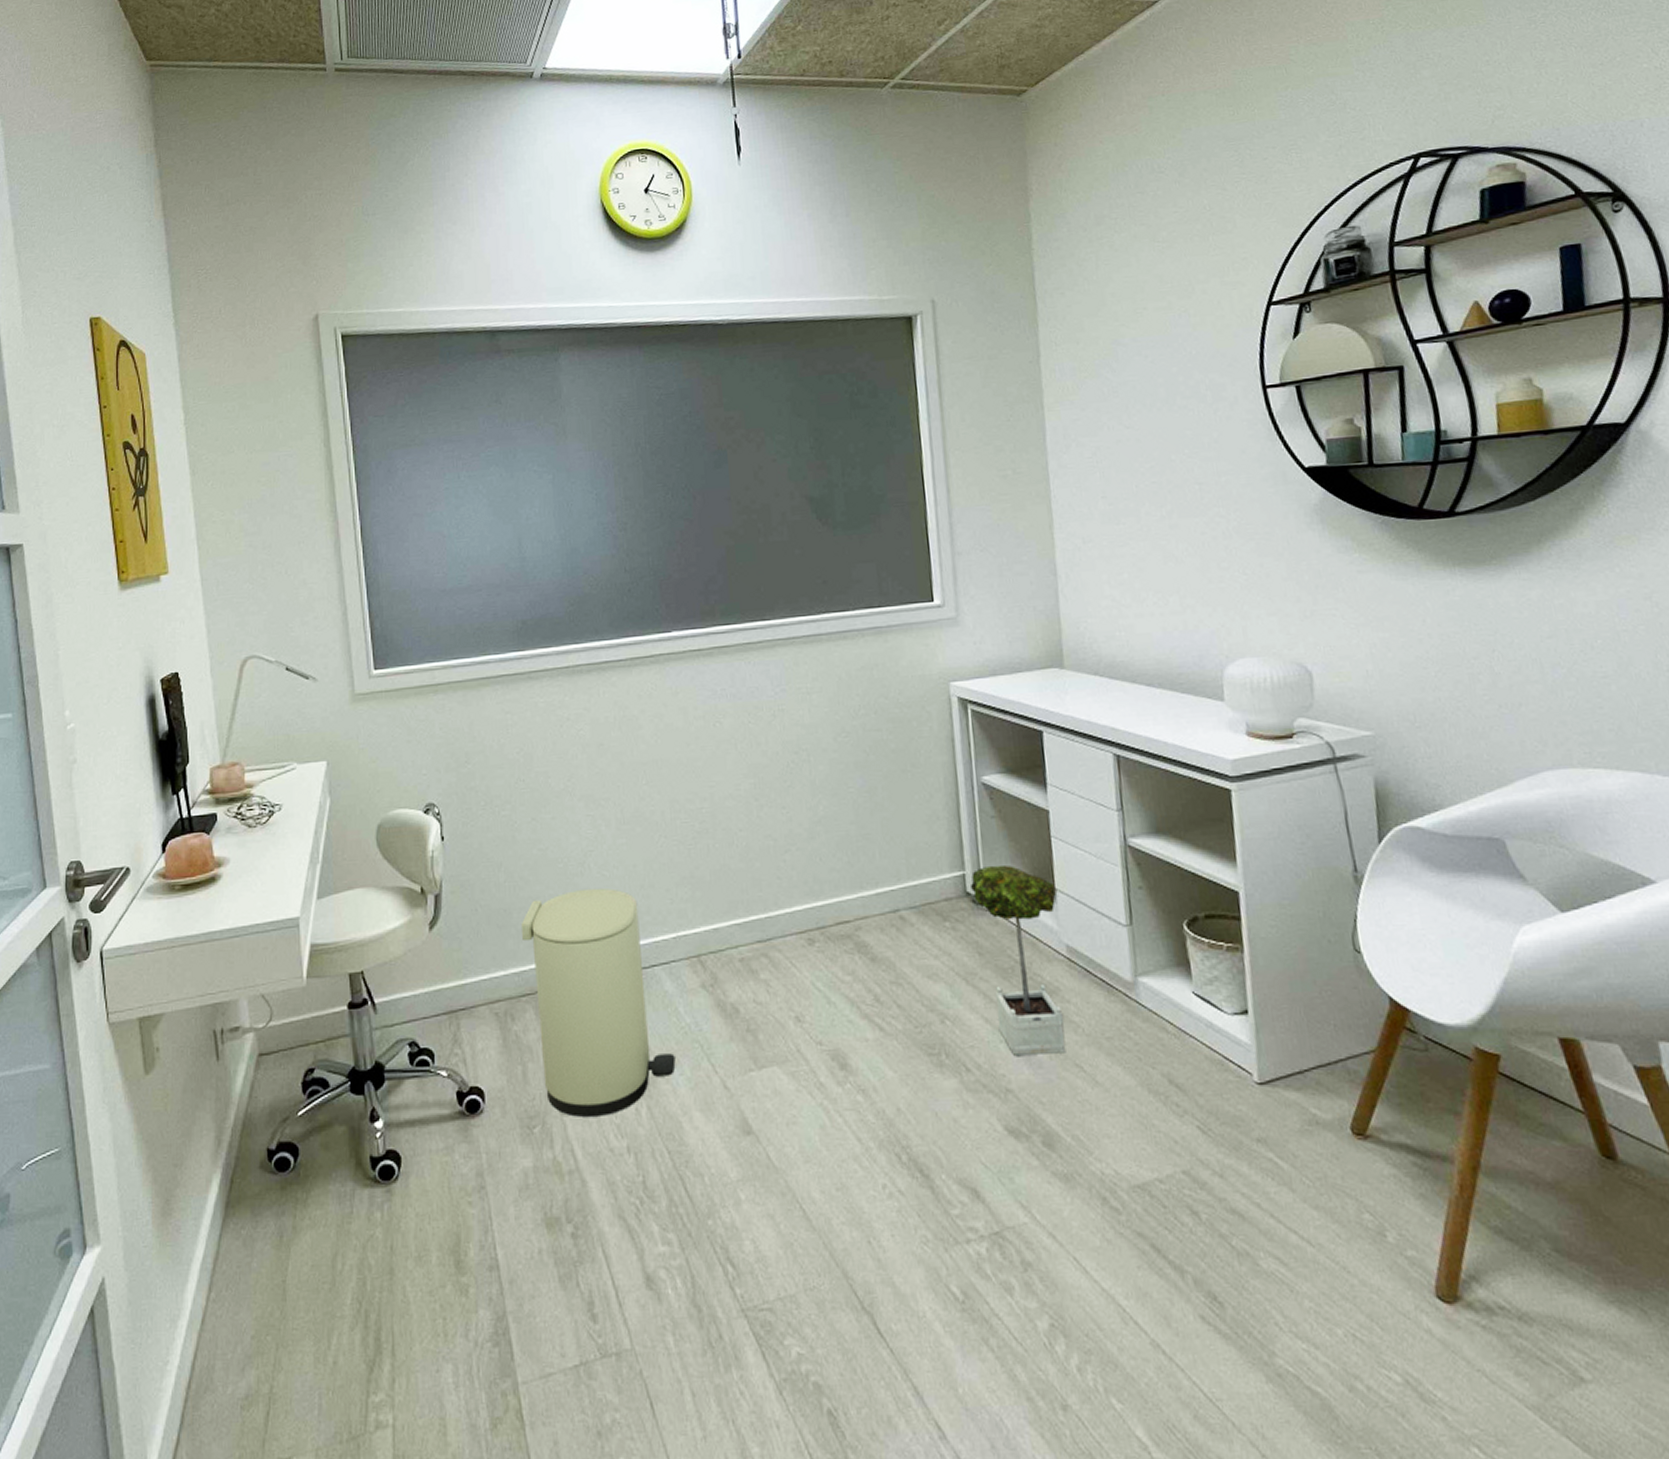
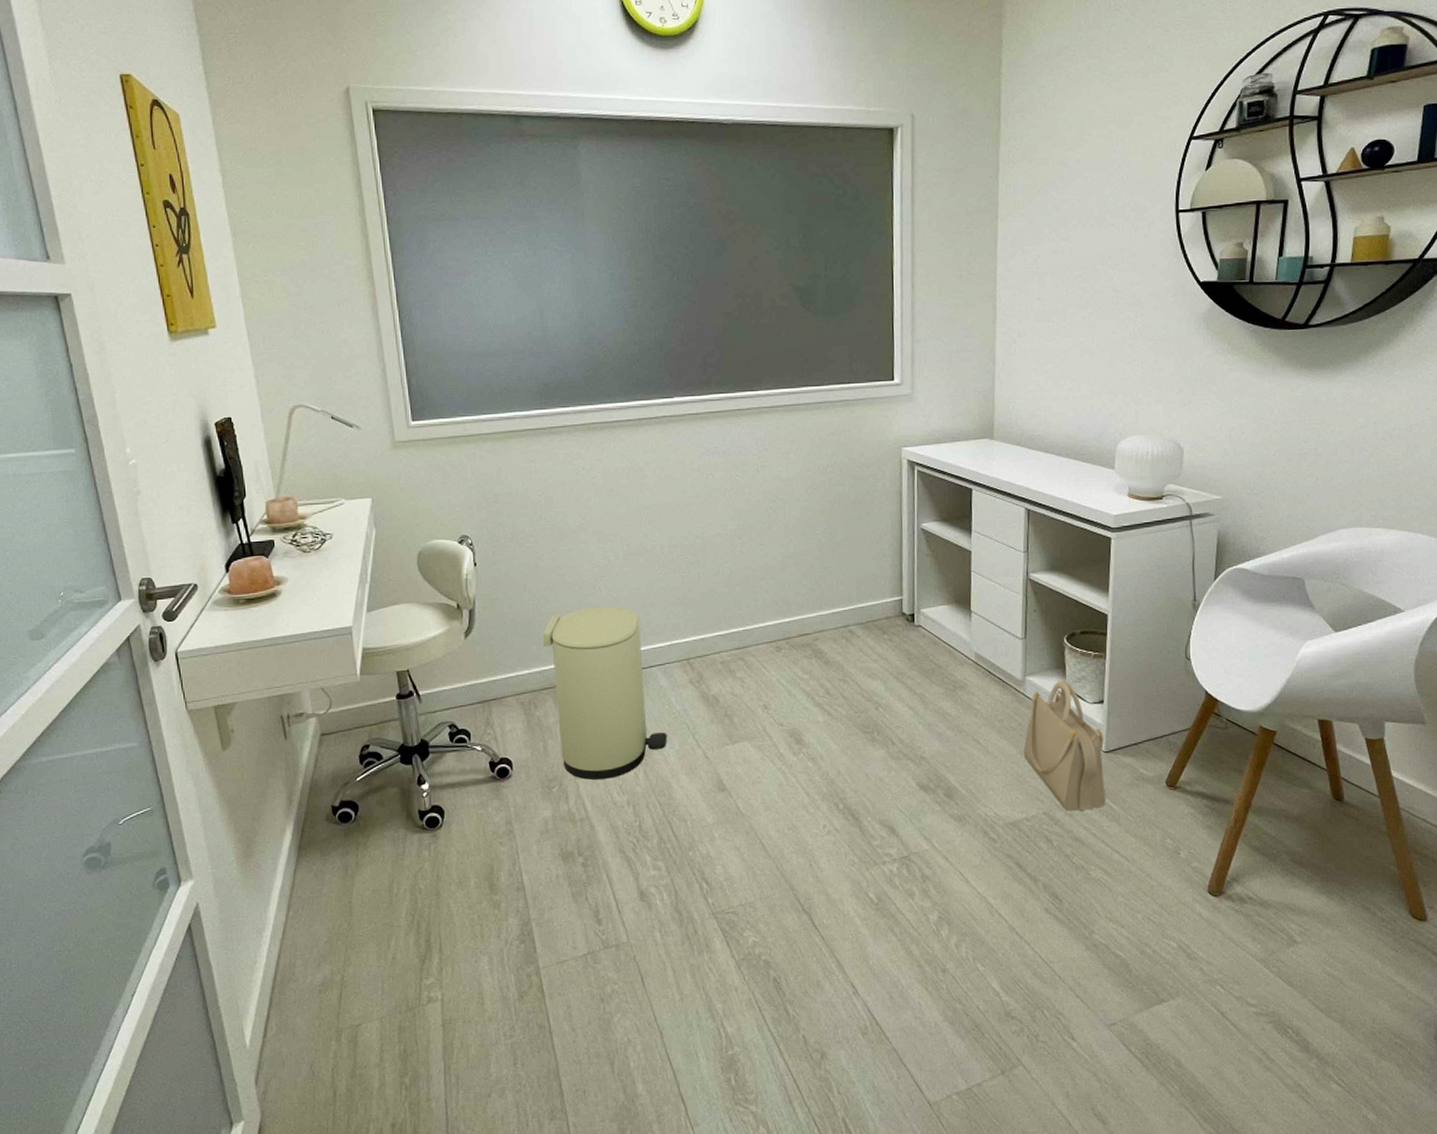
potted tree: present [971,864,1066,1055] -> none [906,592,971,733]
handbag: none [1144,981,1269,1169] -> present [1023,680,1106,811]

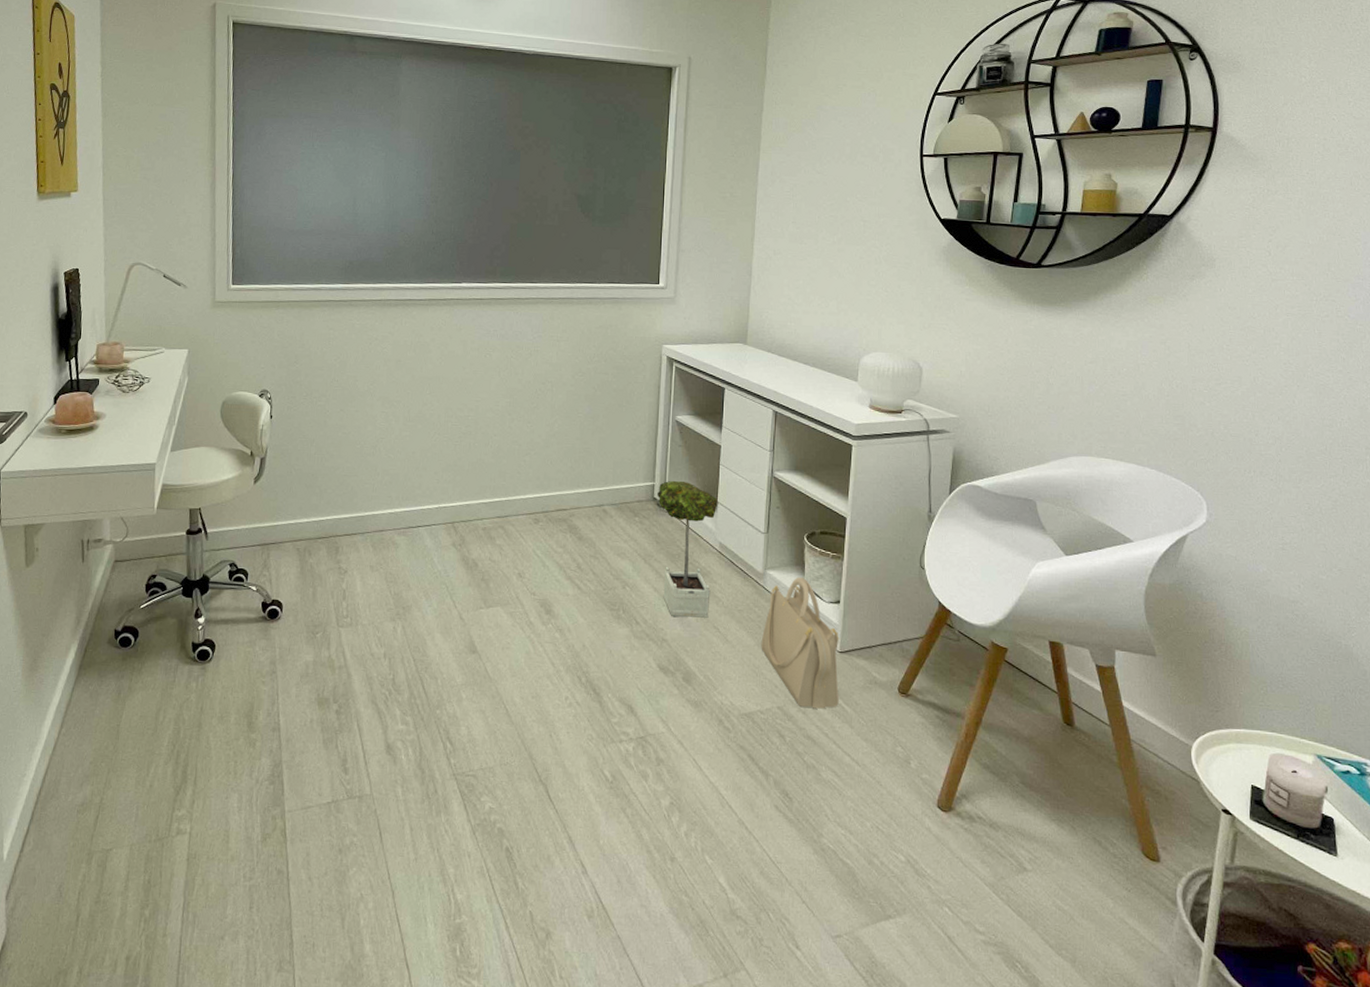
pedal bin: present [542,606,667,780] -> none [323,465,427,630]
potted tree: none [906,592,971,733] -> present [657,480,718,618]

